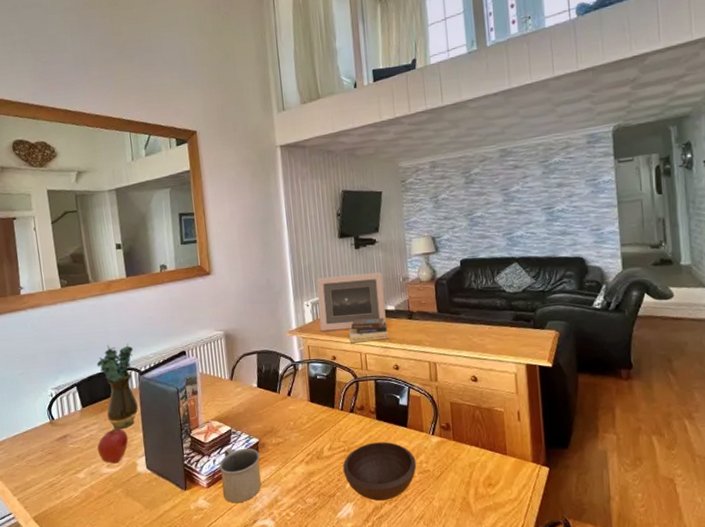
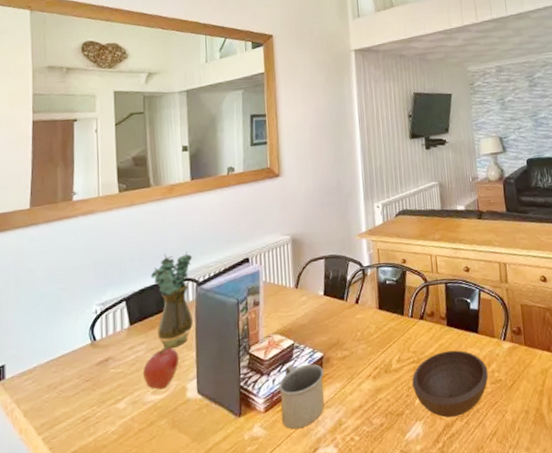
picture frame: present [316,272,386,331] -> none [387,172,457,234]
books: present [348,317,389,343] -> none [418,217,459,245]

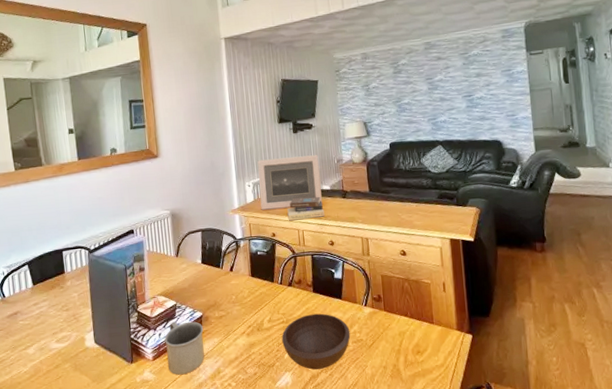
fruit: present [142,346,179,390] -> none [46,303,78,339]
vase: present [150,251,193,350] -> none [48,223,87,306]
picture frame: none [387,172,457,234] -> present [257,155,322,210]
books: none [418,217,459,245] -> present [287,196,325,221]

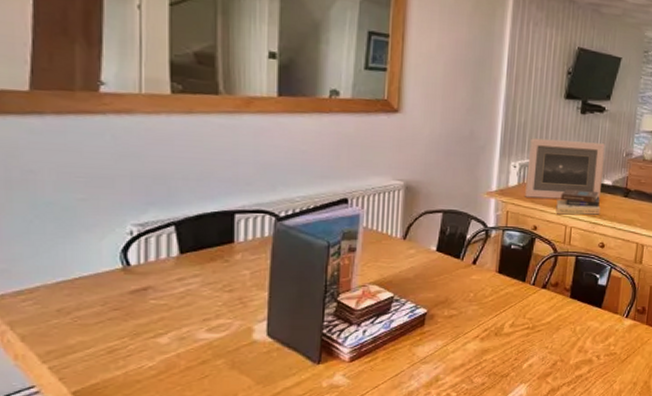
mug: present [164,321,205,375] -> none [369,317,426,381]
bowl: present [281,313,351,370] -> none [523,321,605,382]

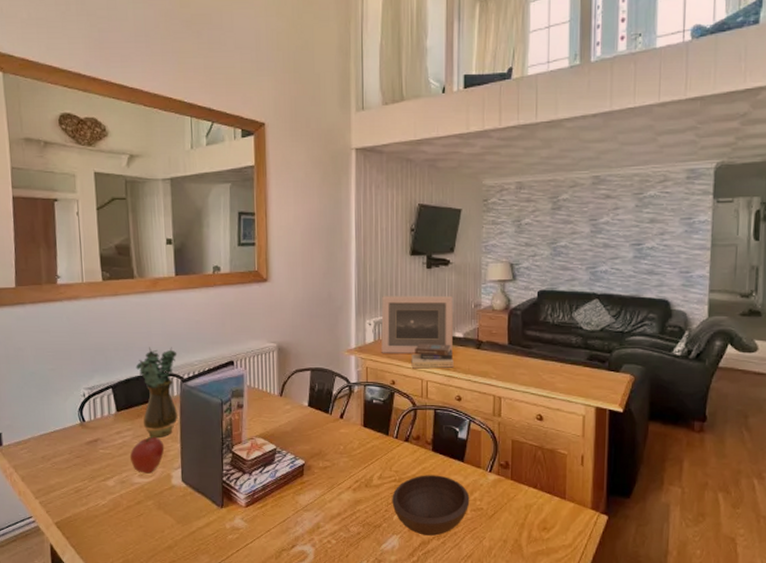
fruit: none [194,282,246,328] -> present [129,435,165,474]
vase: none [212,177,273,286] -> present [136,347,177,439]
bowl: none [523,321,605,382] -> present [392,475,470,536]

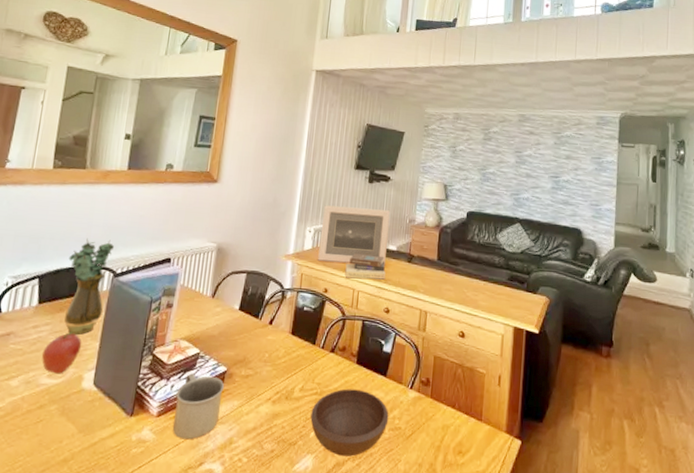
mug: none [260,467,305,526] -> present [172,373,225,440]

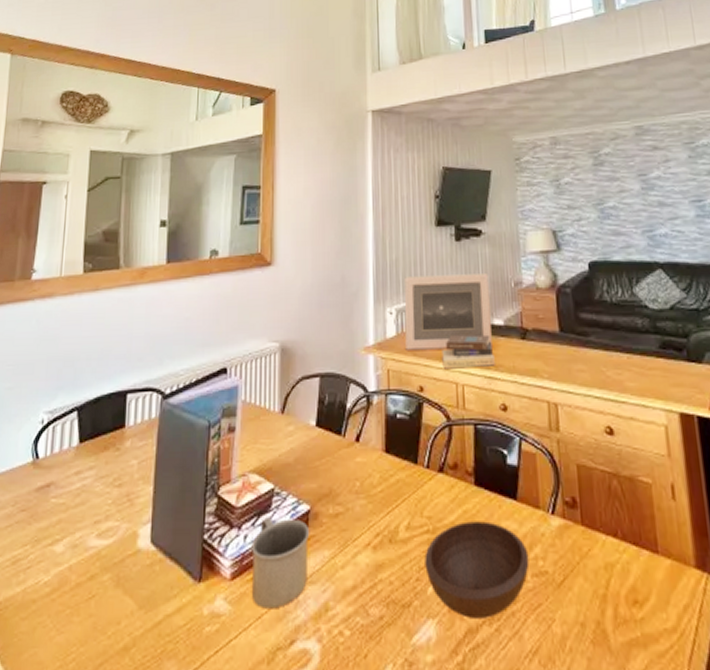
fruit: present [41,331,82,374] -> none [87,474,133,532]
vase: present [64,238,115,336] -> none [109,353,161,480]

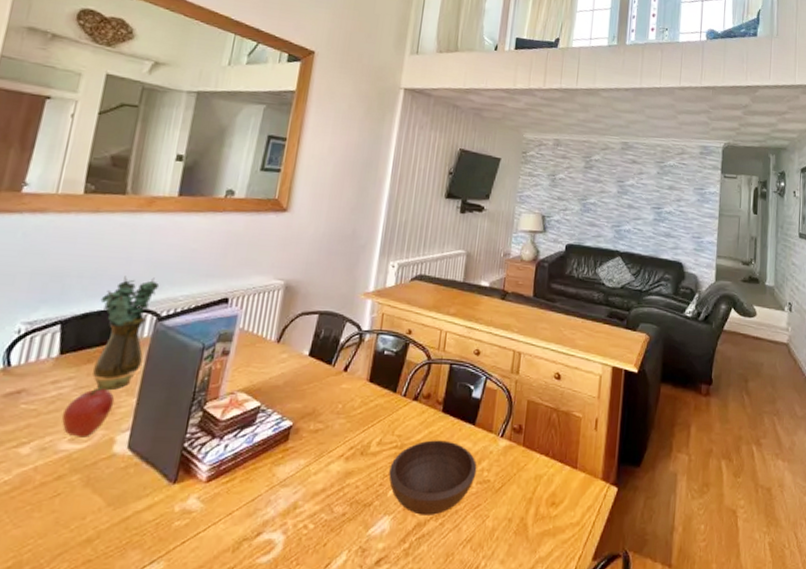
fruit: none [87,474,133,532] -> present [61,386,115,438]
vase: none [109,353,161,480] -> present [92,275,160,391]
mug: present [251,517,310,609] -> none [225,430,290,507]
picture frame: present [404,273,492,350] -> none [401,237,483,302]
books: present [442,334,495,369] -> none [431,290,477,319]

